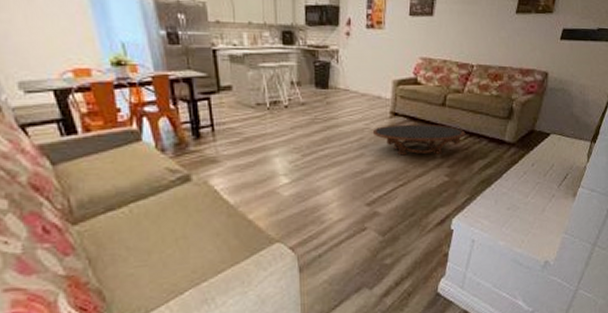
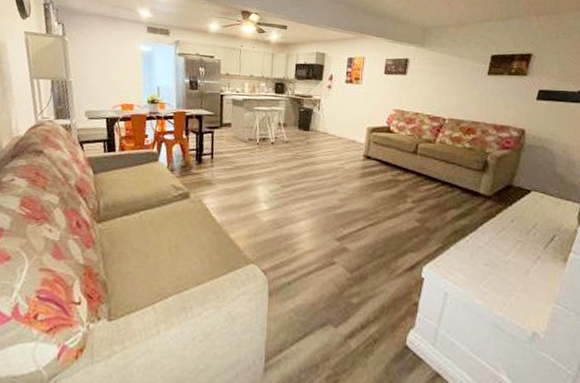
coffee table: present [372,124,466,156] -> none [346,166,438,199]

